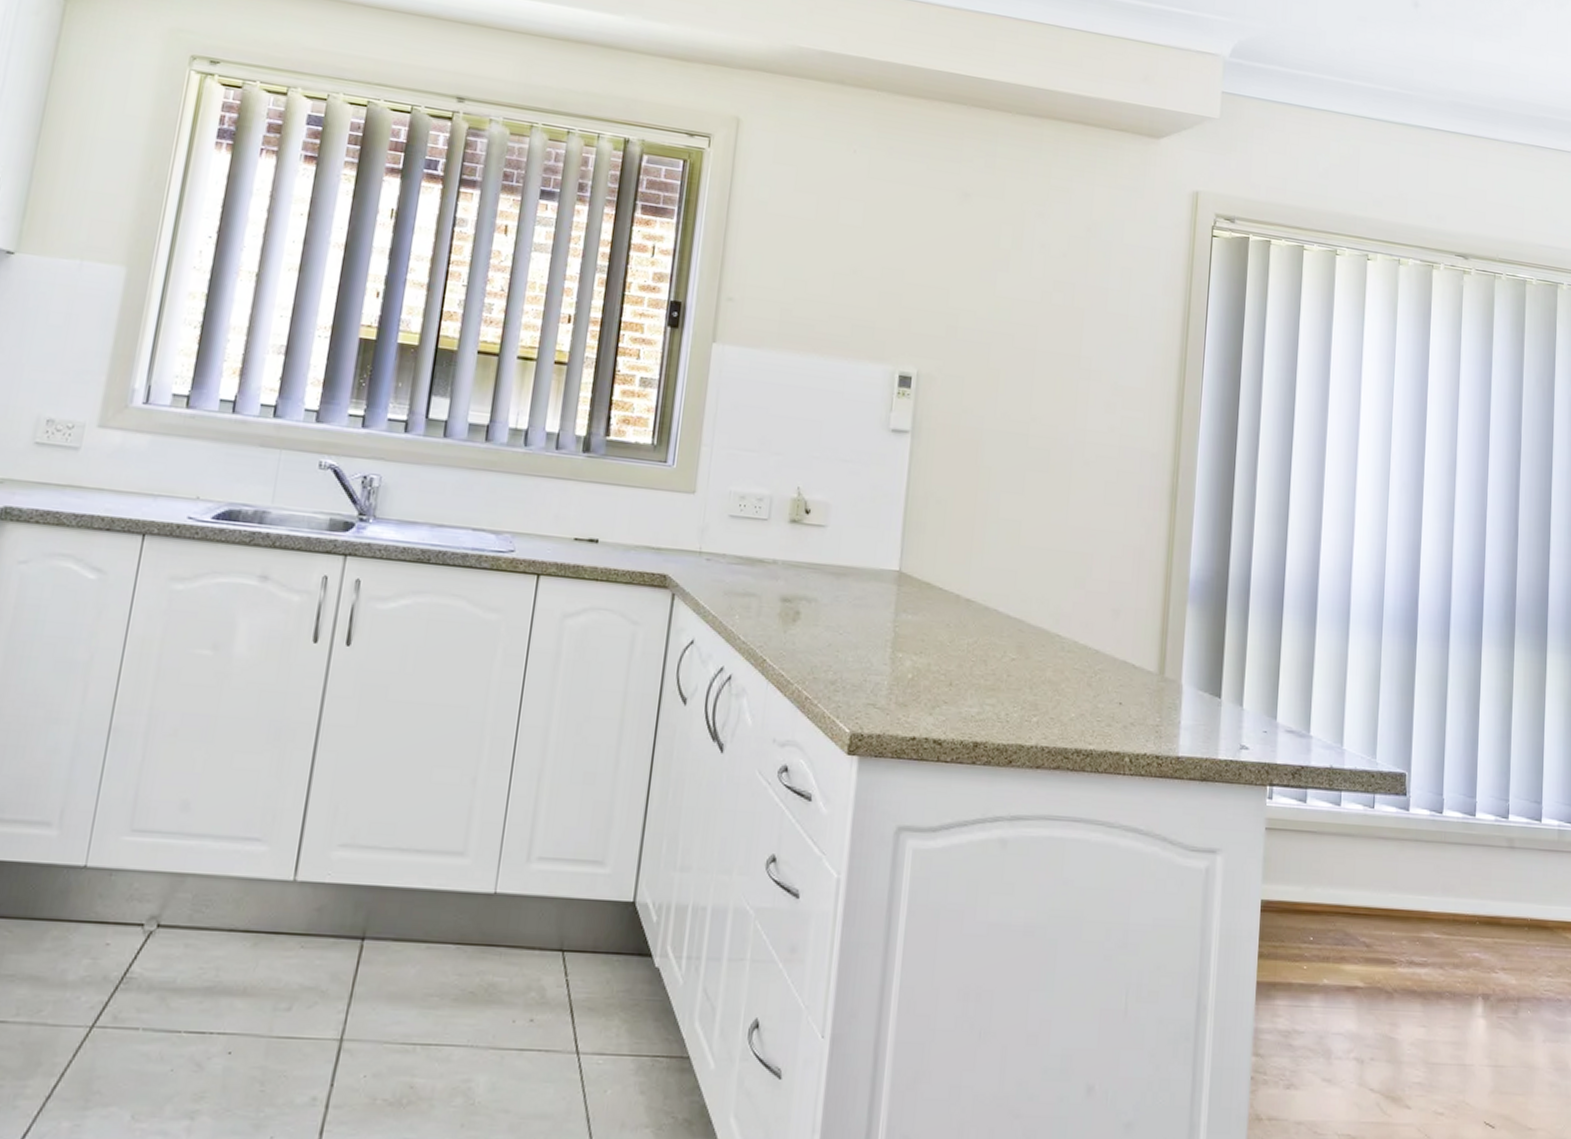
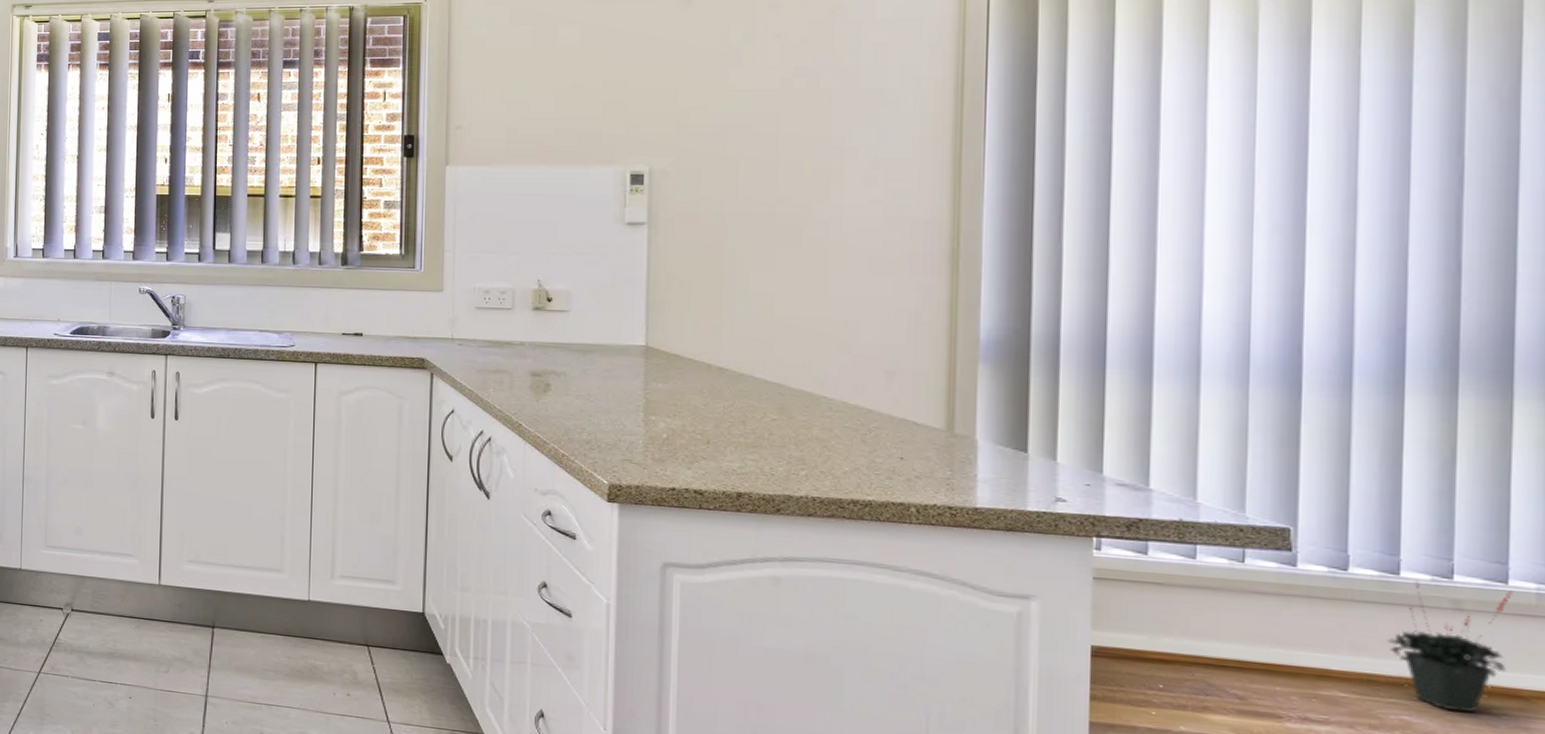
potted plant: none [1467,820,1544,945] -> present [1388,580,1512,712]

